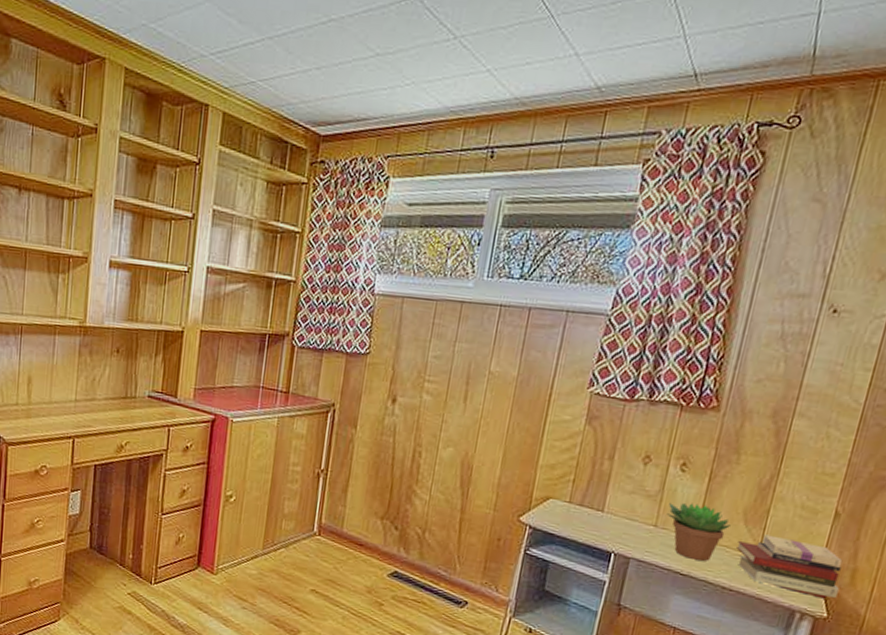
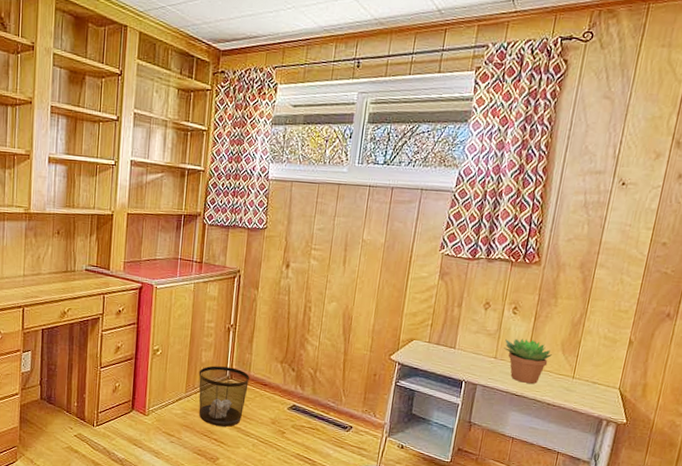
waste bin: none [278,518,342,594] -> present [198,365,249,427]
books: present [735,534,843,599] -> none [556,360,636,409]

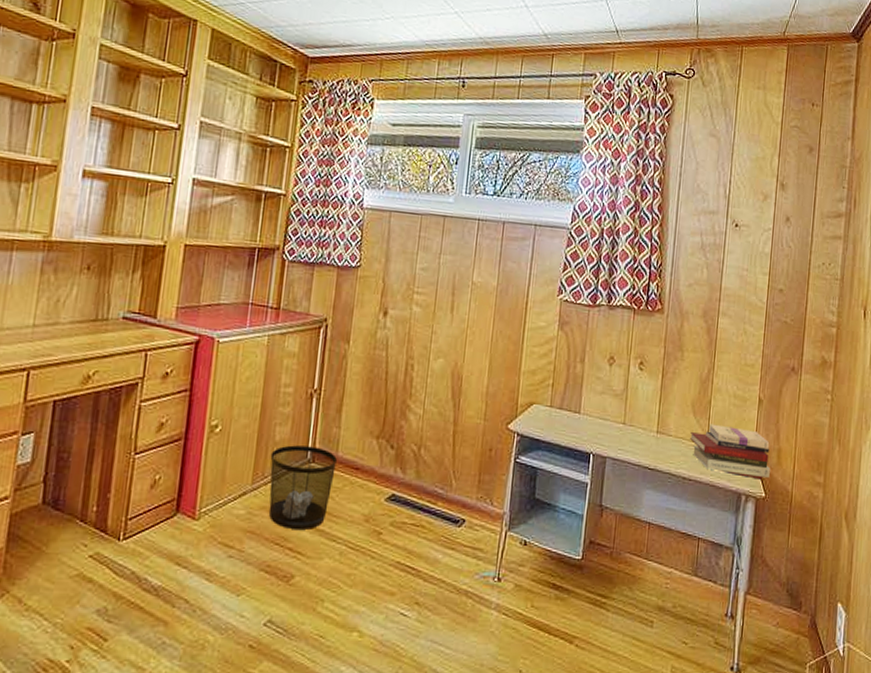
succulent plant: present [504,338,552,384] -> none [632,399,683,454]
books: none [556,360,636,409] -> present [689,424,770,480]

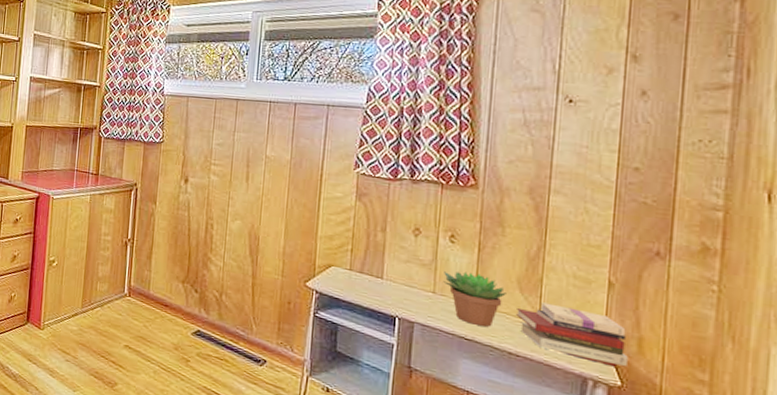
waste bin: present [268,445,337,530] -> none [95,281,149,349]
succulent plant: none [632,399,683,454] -> present [443,271,506,327]

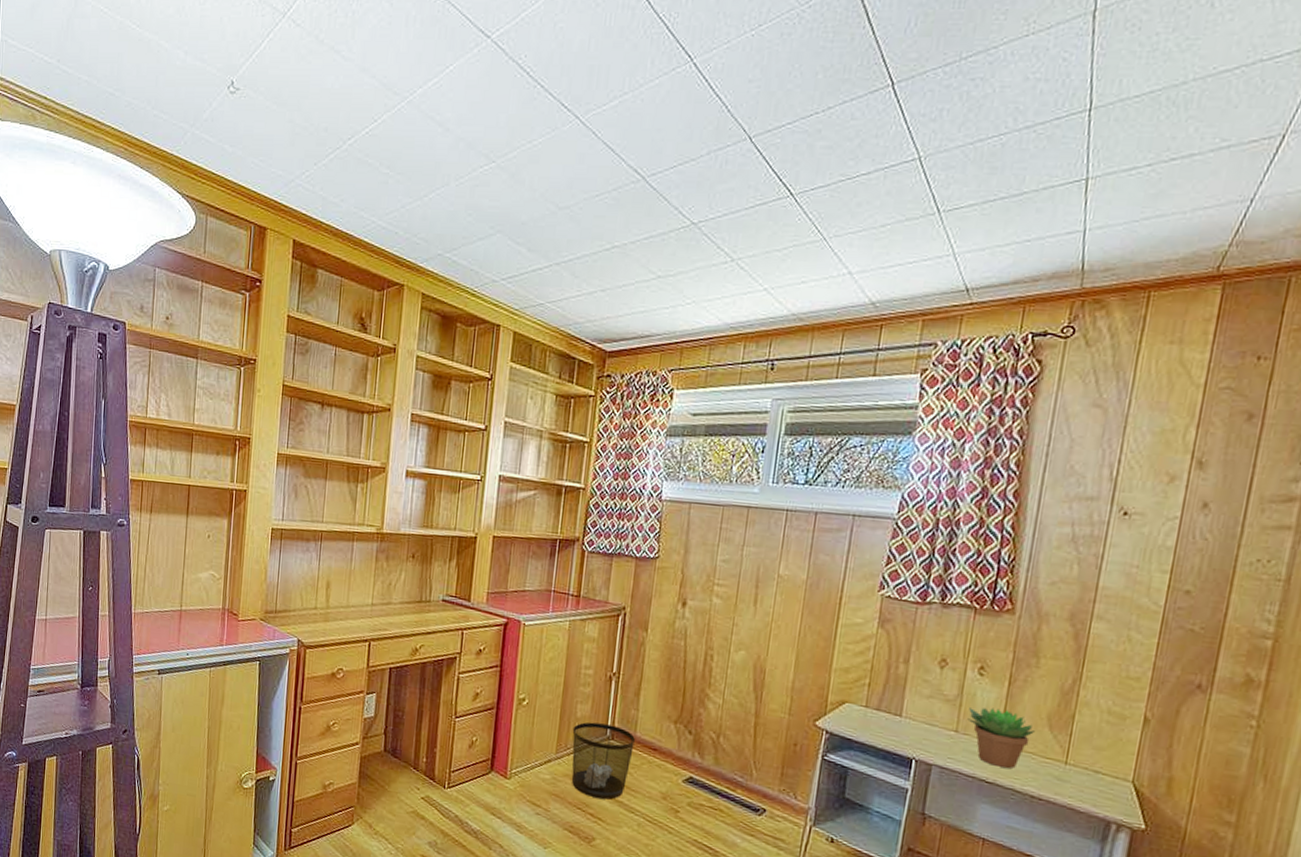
waste bin: none [95,281,149,349] -> present [571,722,635,800]
books: present [515,302,628,367] -> none [1041,740,1157,810]

